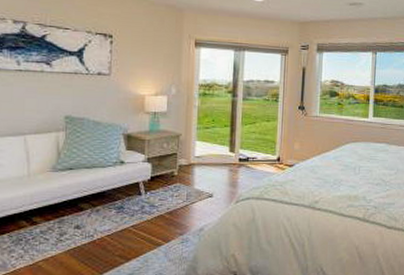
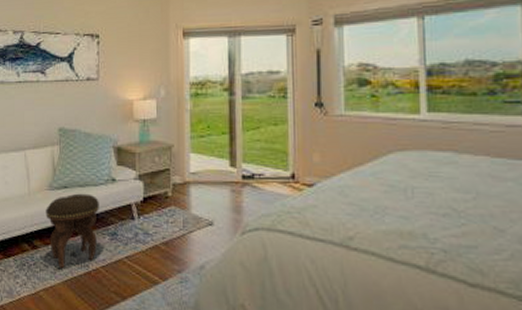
footstool: none [47,174,107,240] -> present [46,193,99,268]

